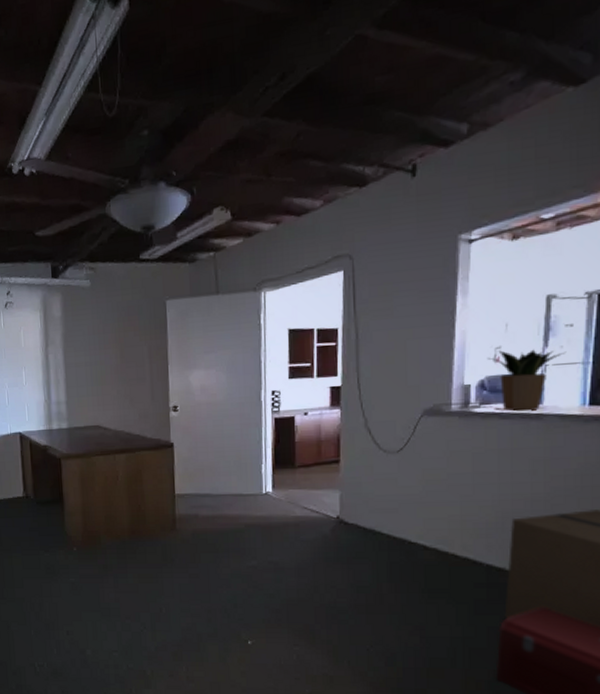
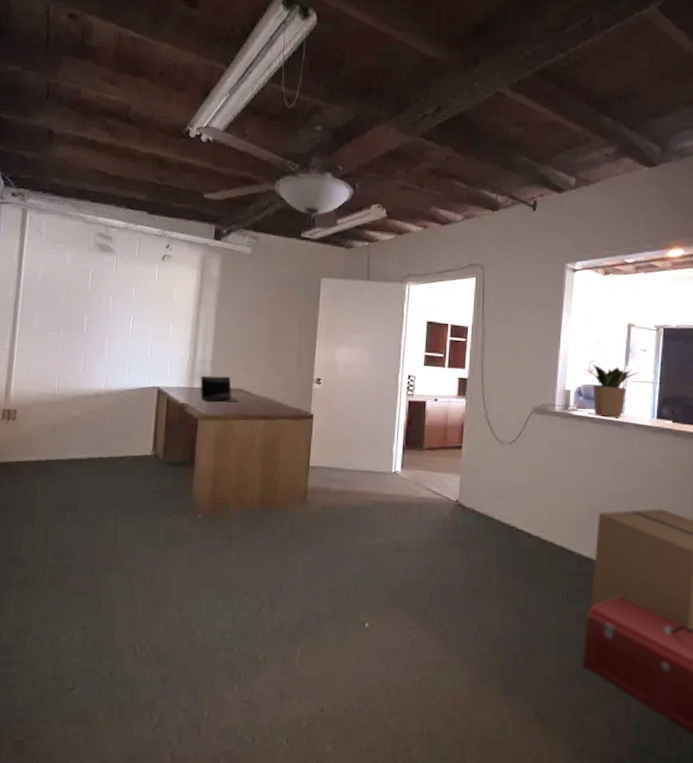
laptop: none [58,415,97,442] -> present [200,375,238,403]

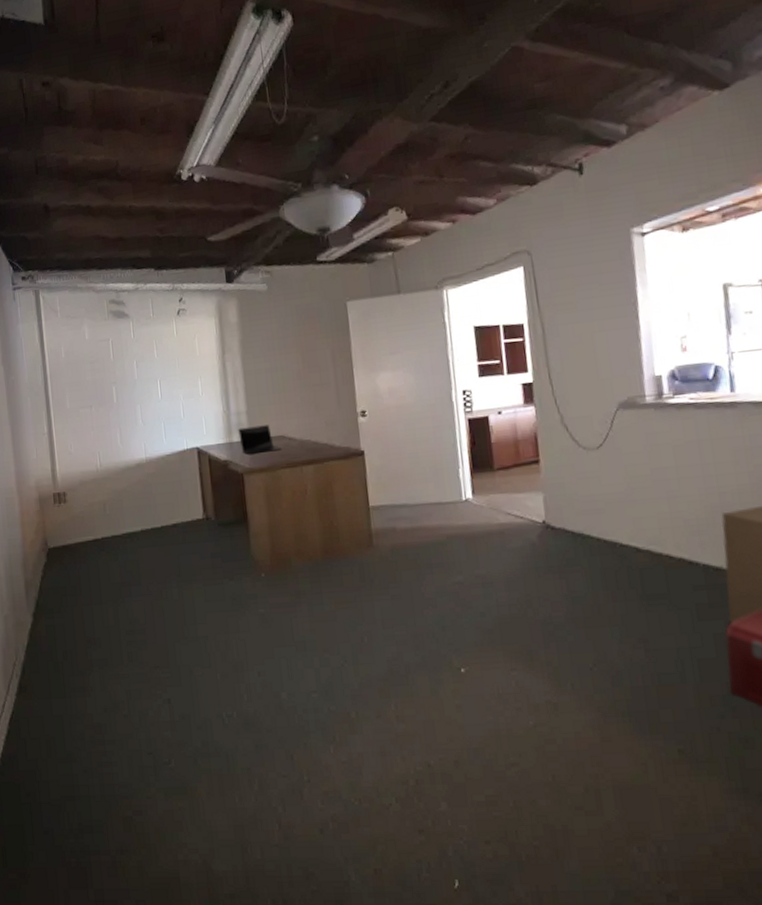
potted plant: present [584,364,641,419] -> none [675,337,750,401]

